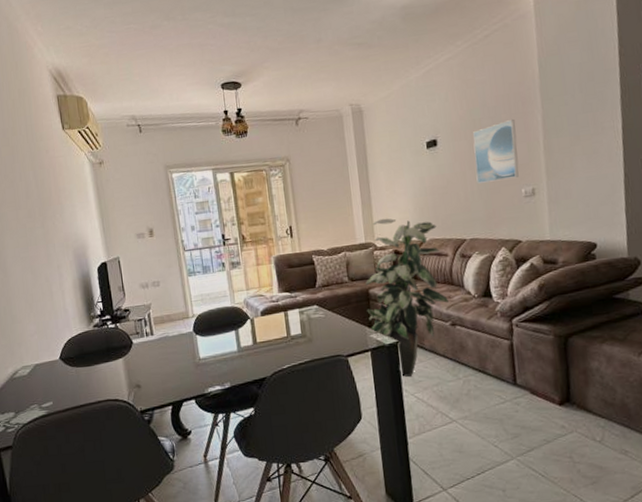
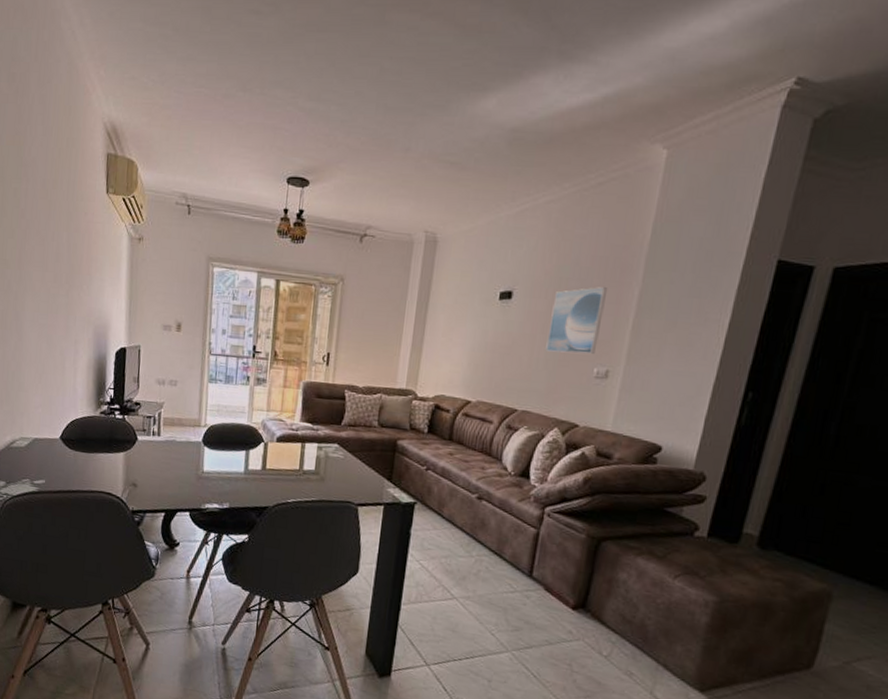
indoor plant: present [365,218,448,377] -> none [388,366,488,542]

